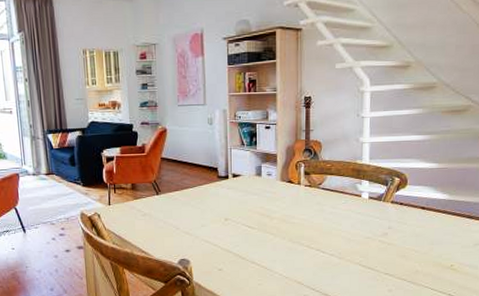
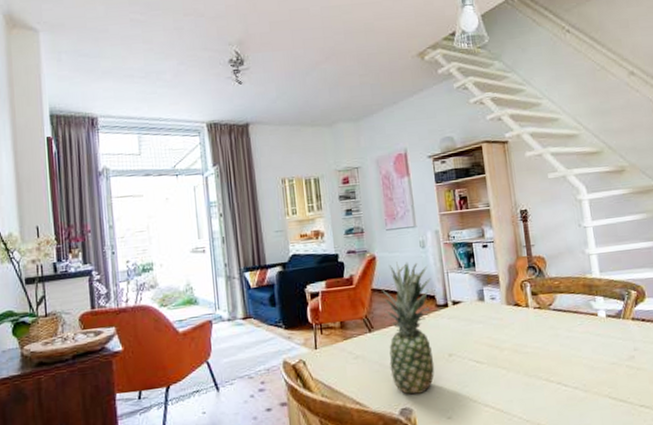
fruit: none [170,135,216,249] -> present [382,262,435,395]

